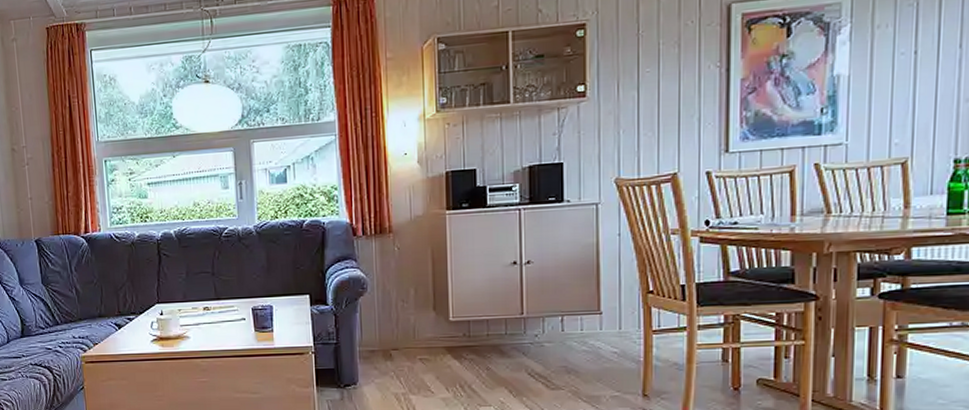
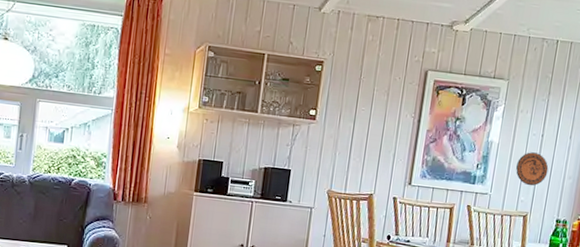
decorative plate: none [881,76,932,123] -> present [516,152,549,186]

